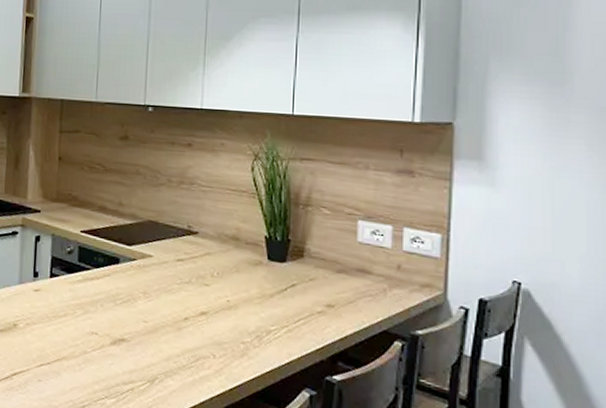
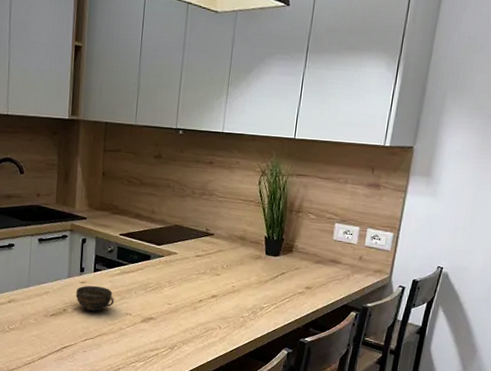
cup: none [28,294,75,329] -> present [76,285,114,312]

